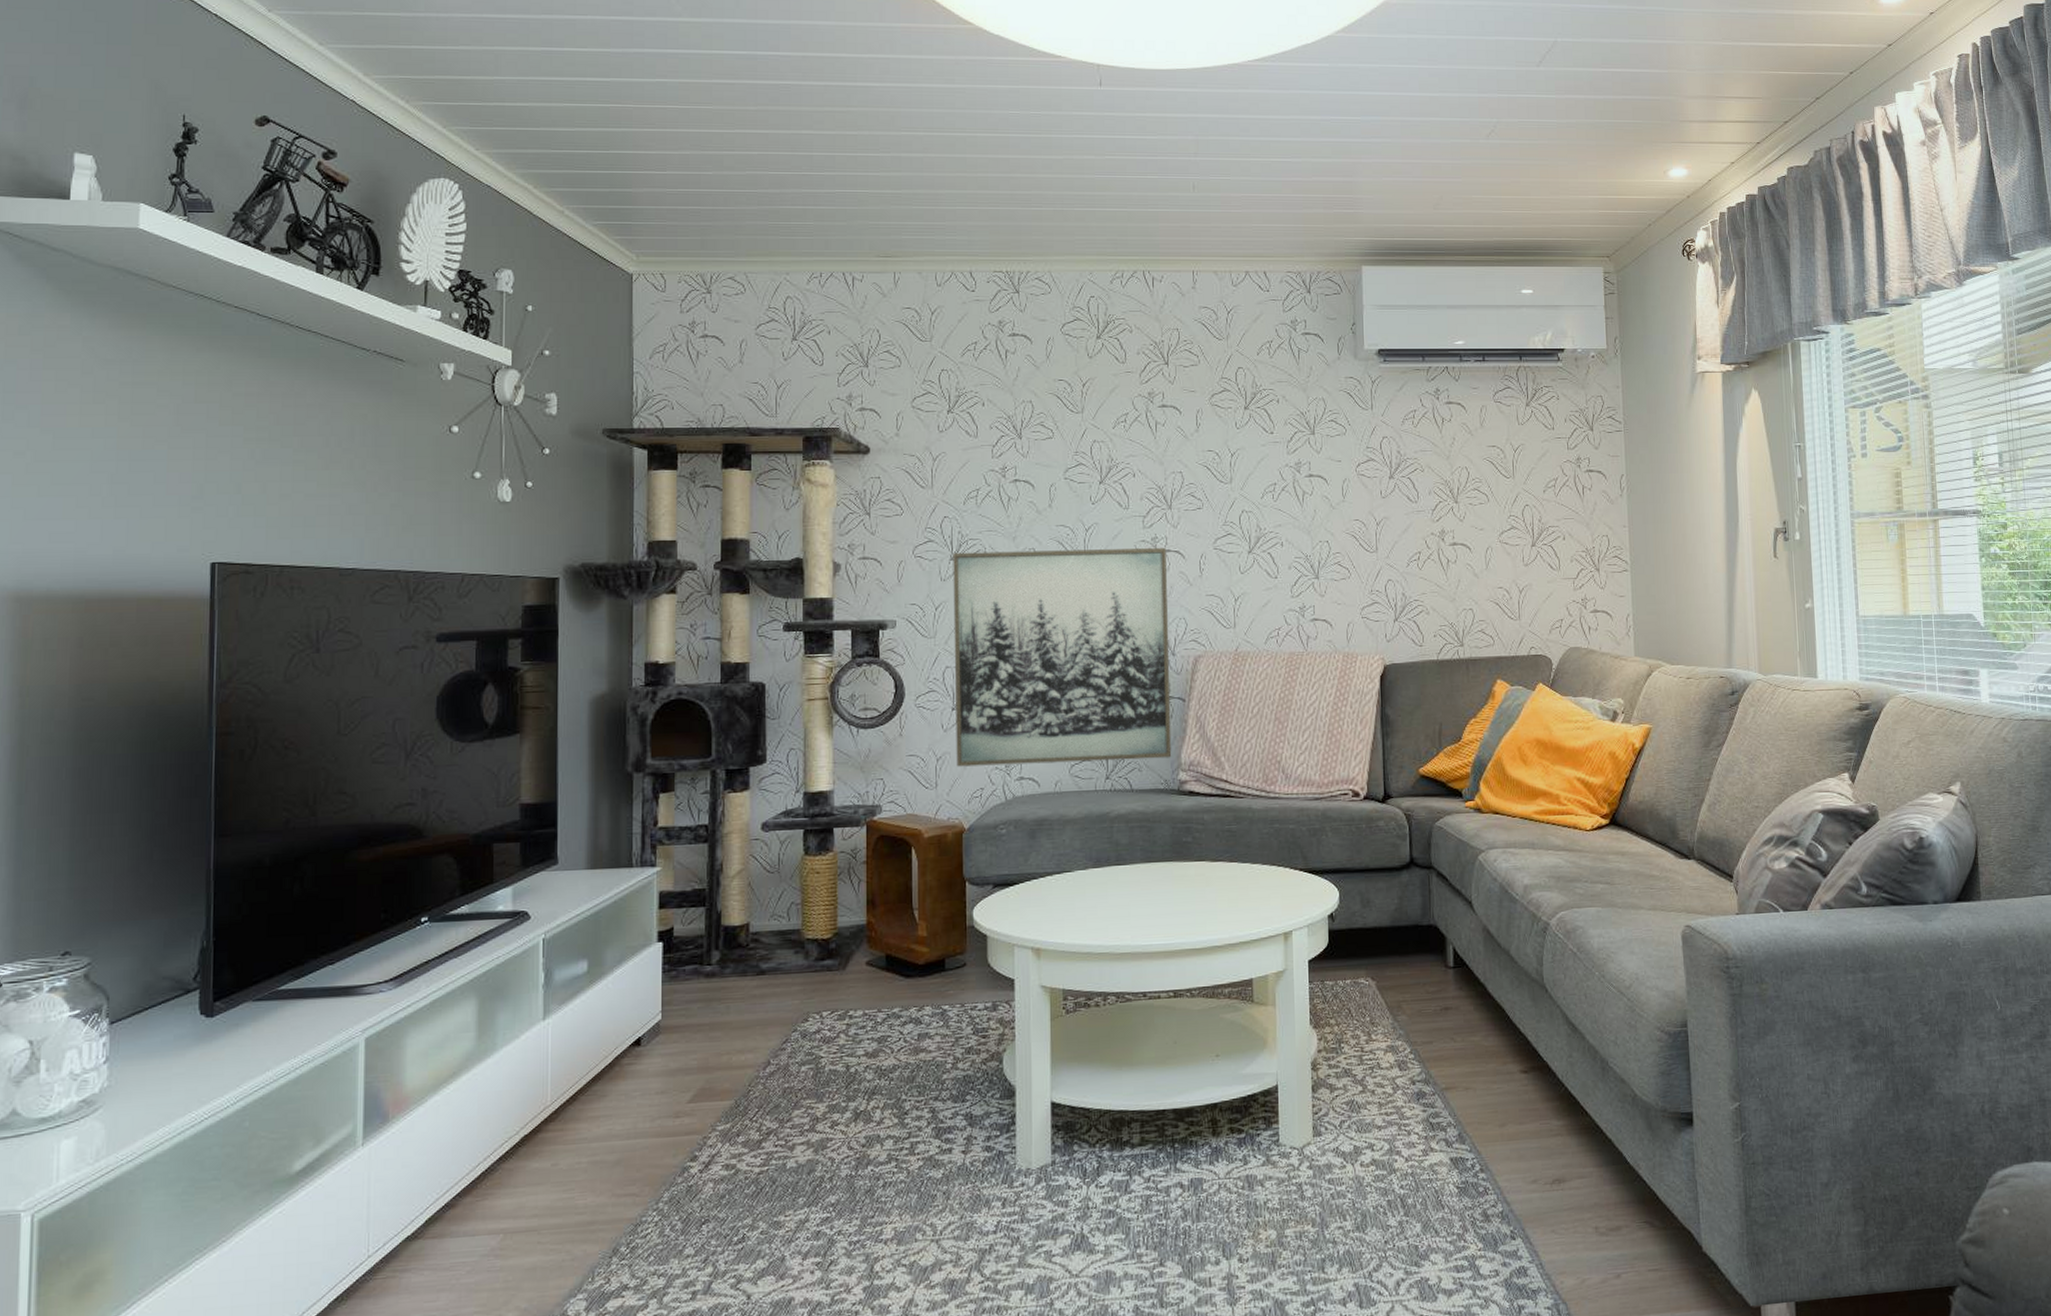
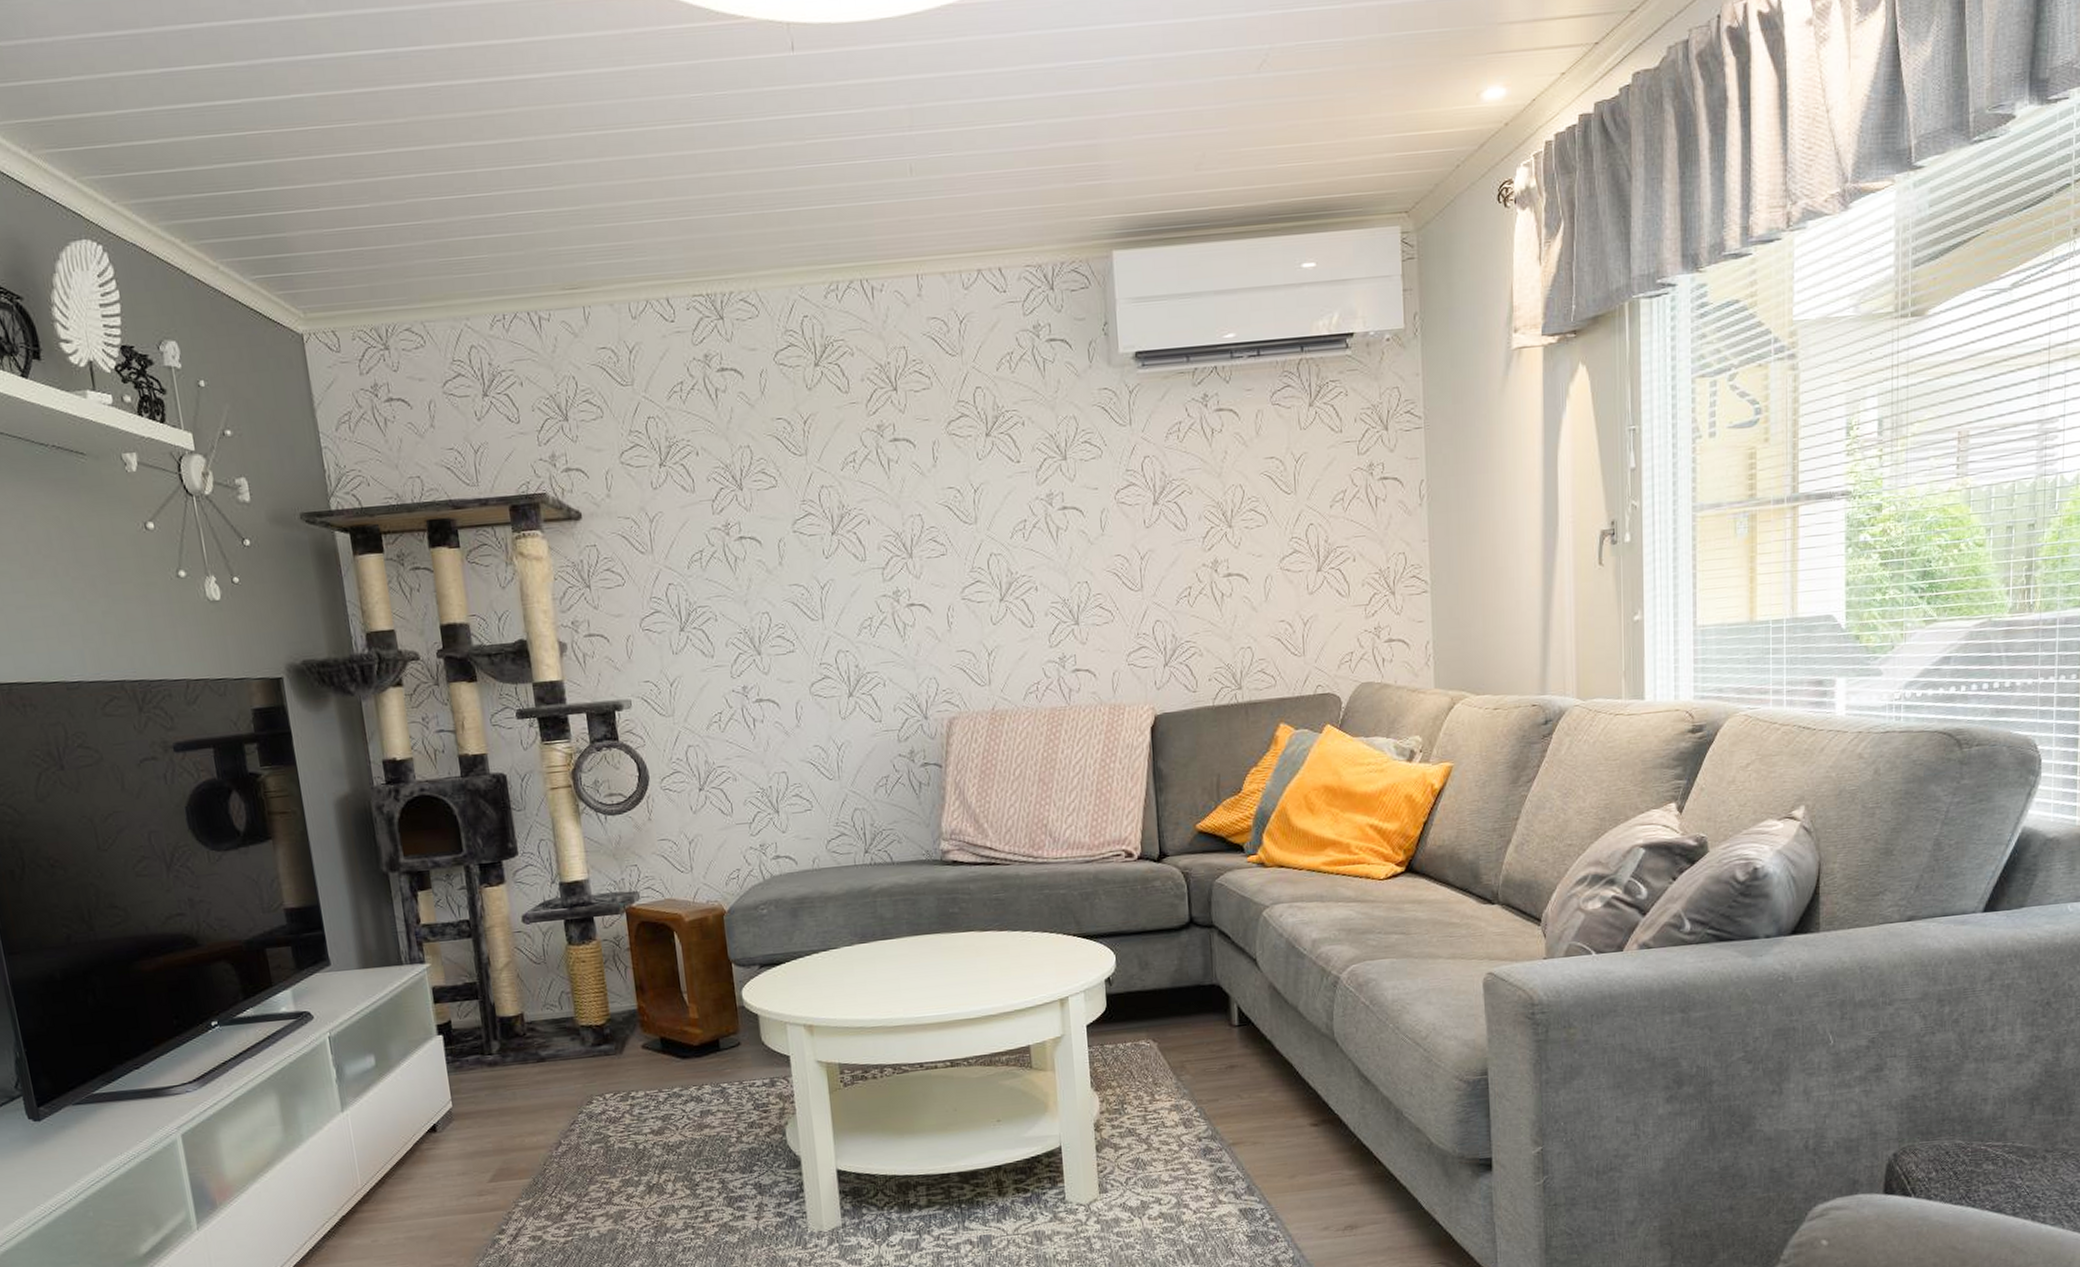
wall art: present [953,547,1172,767] -> none [682,601,932,849]

